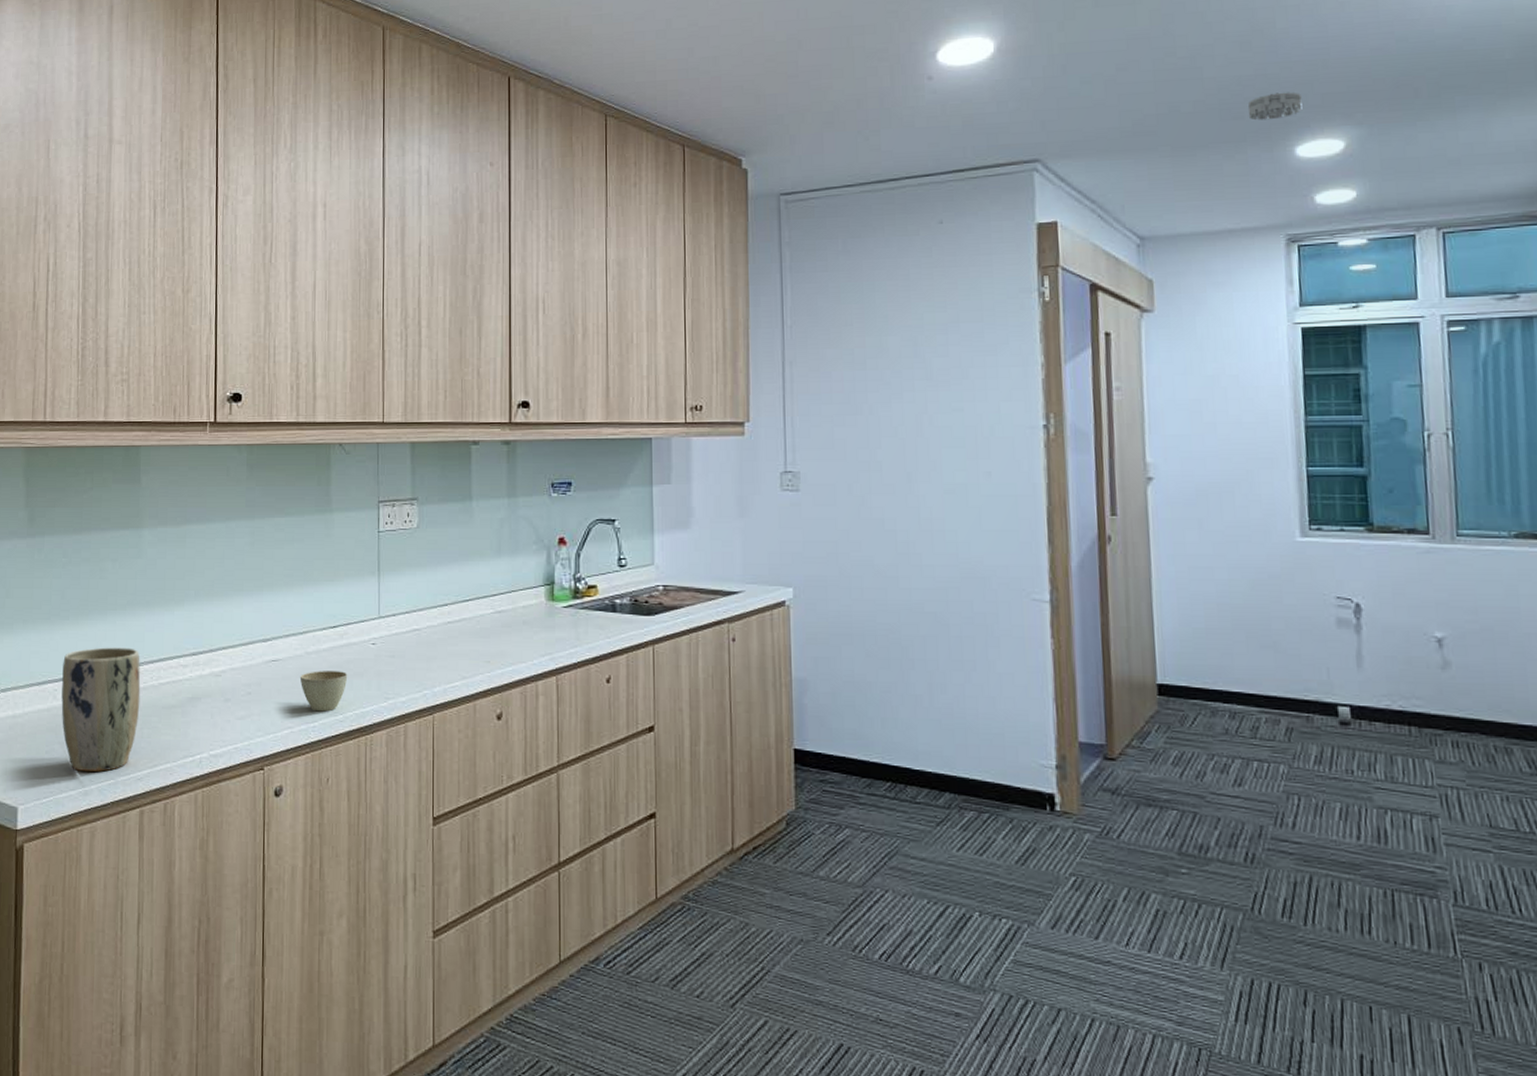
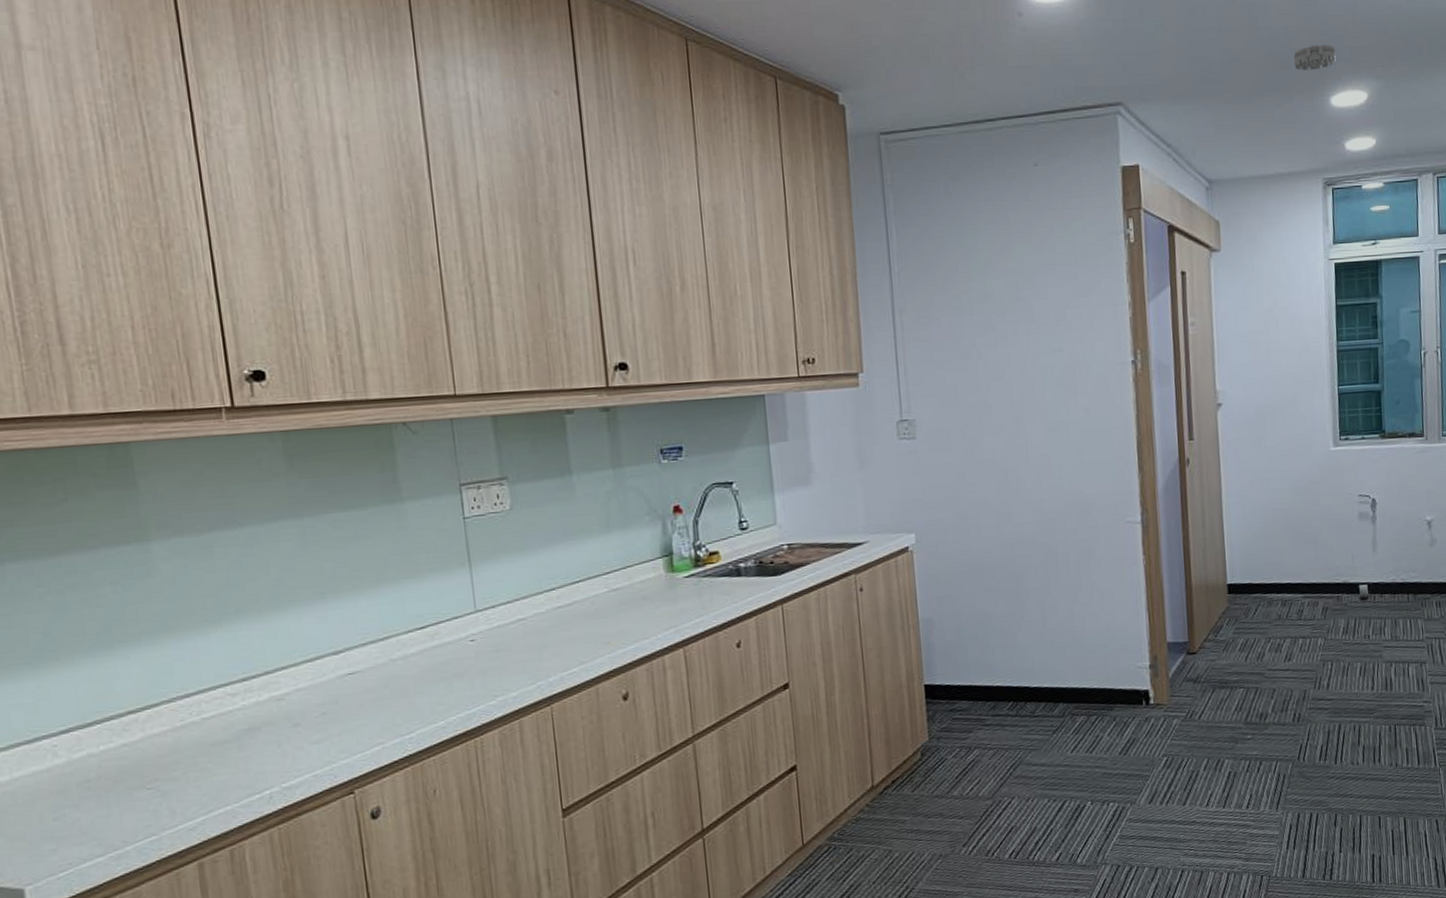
plant pot: present [61,647,141,773] -> none [59,683,180,834]
cup: present [299,671,348,712] -> none [385,674,446,722]

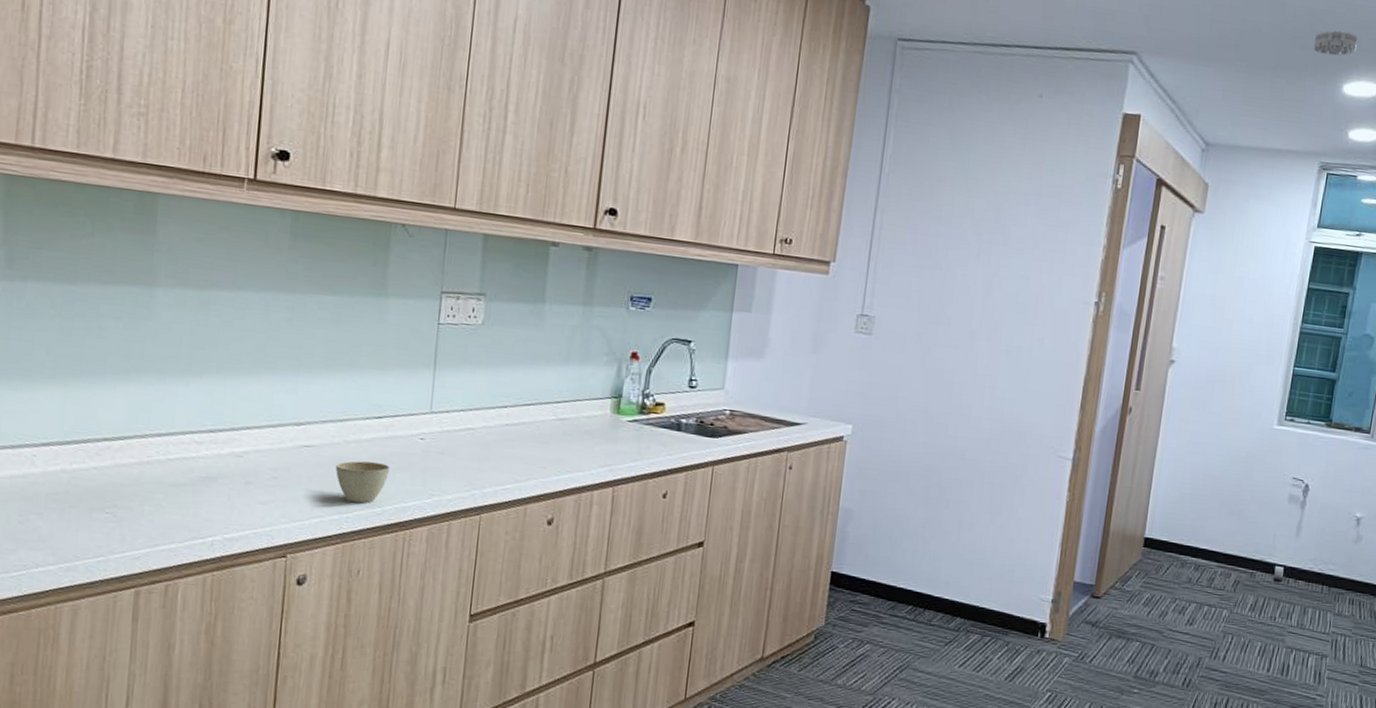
cup: none [385,674,446,722] -> present [335,460,391,504]

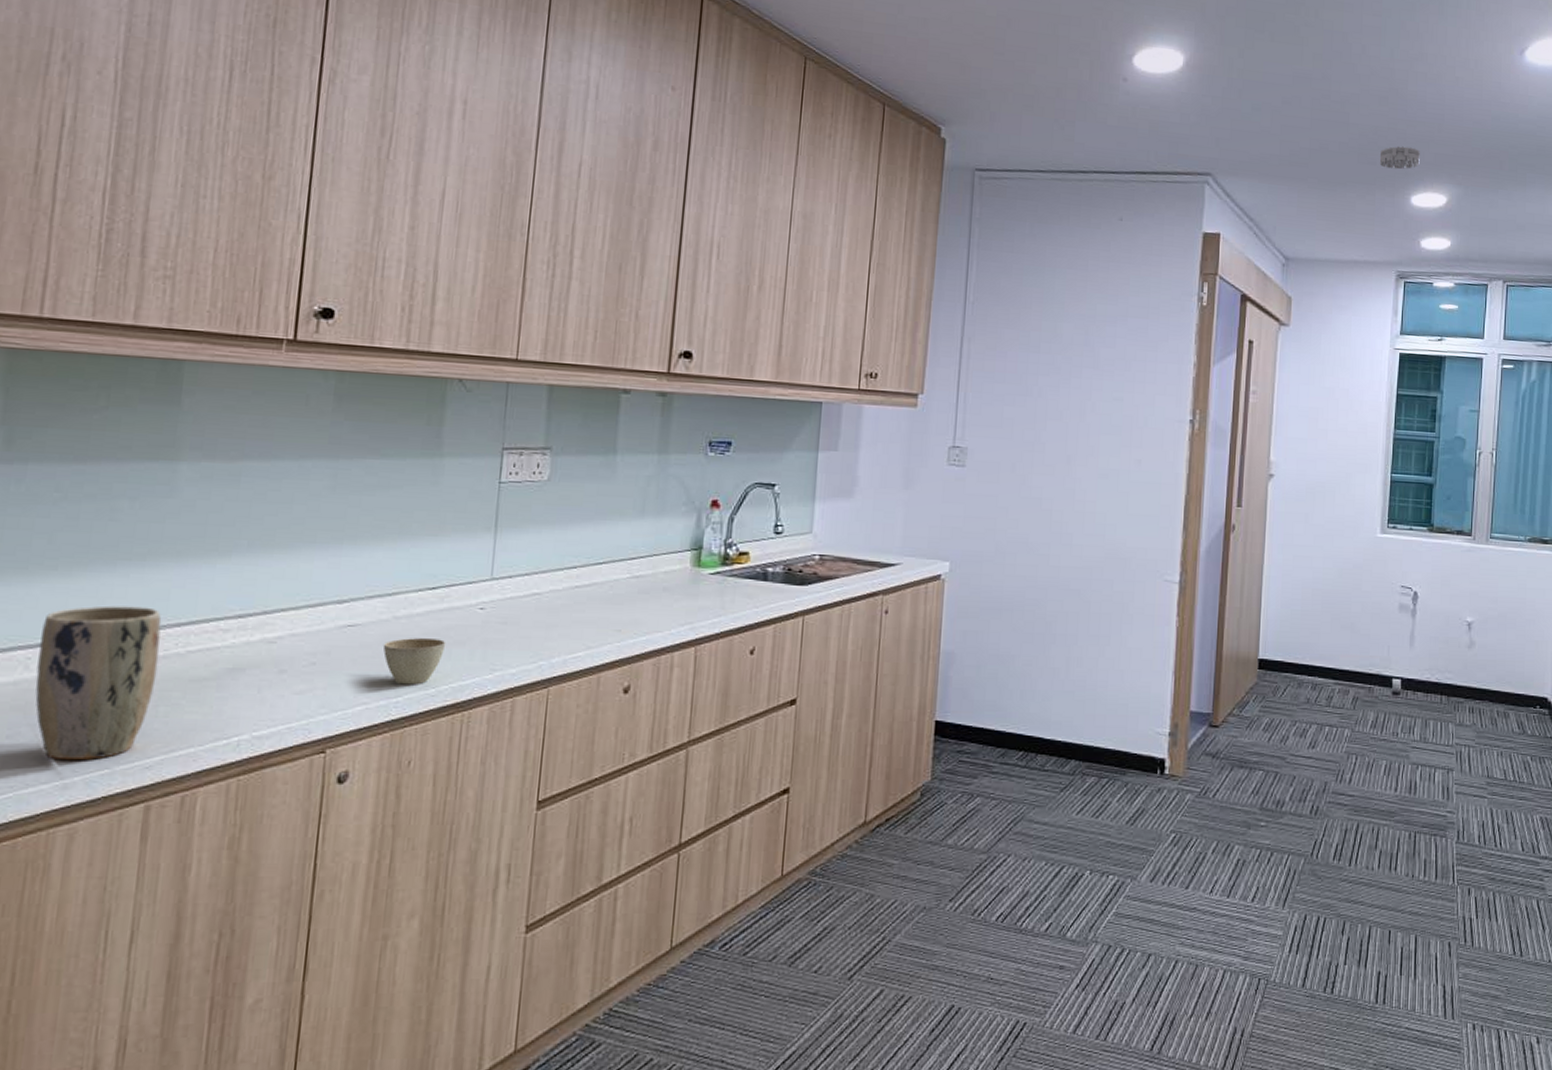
plant pot: none [41,413,145,548] -> present [35,605,162,761]

